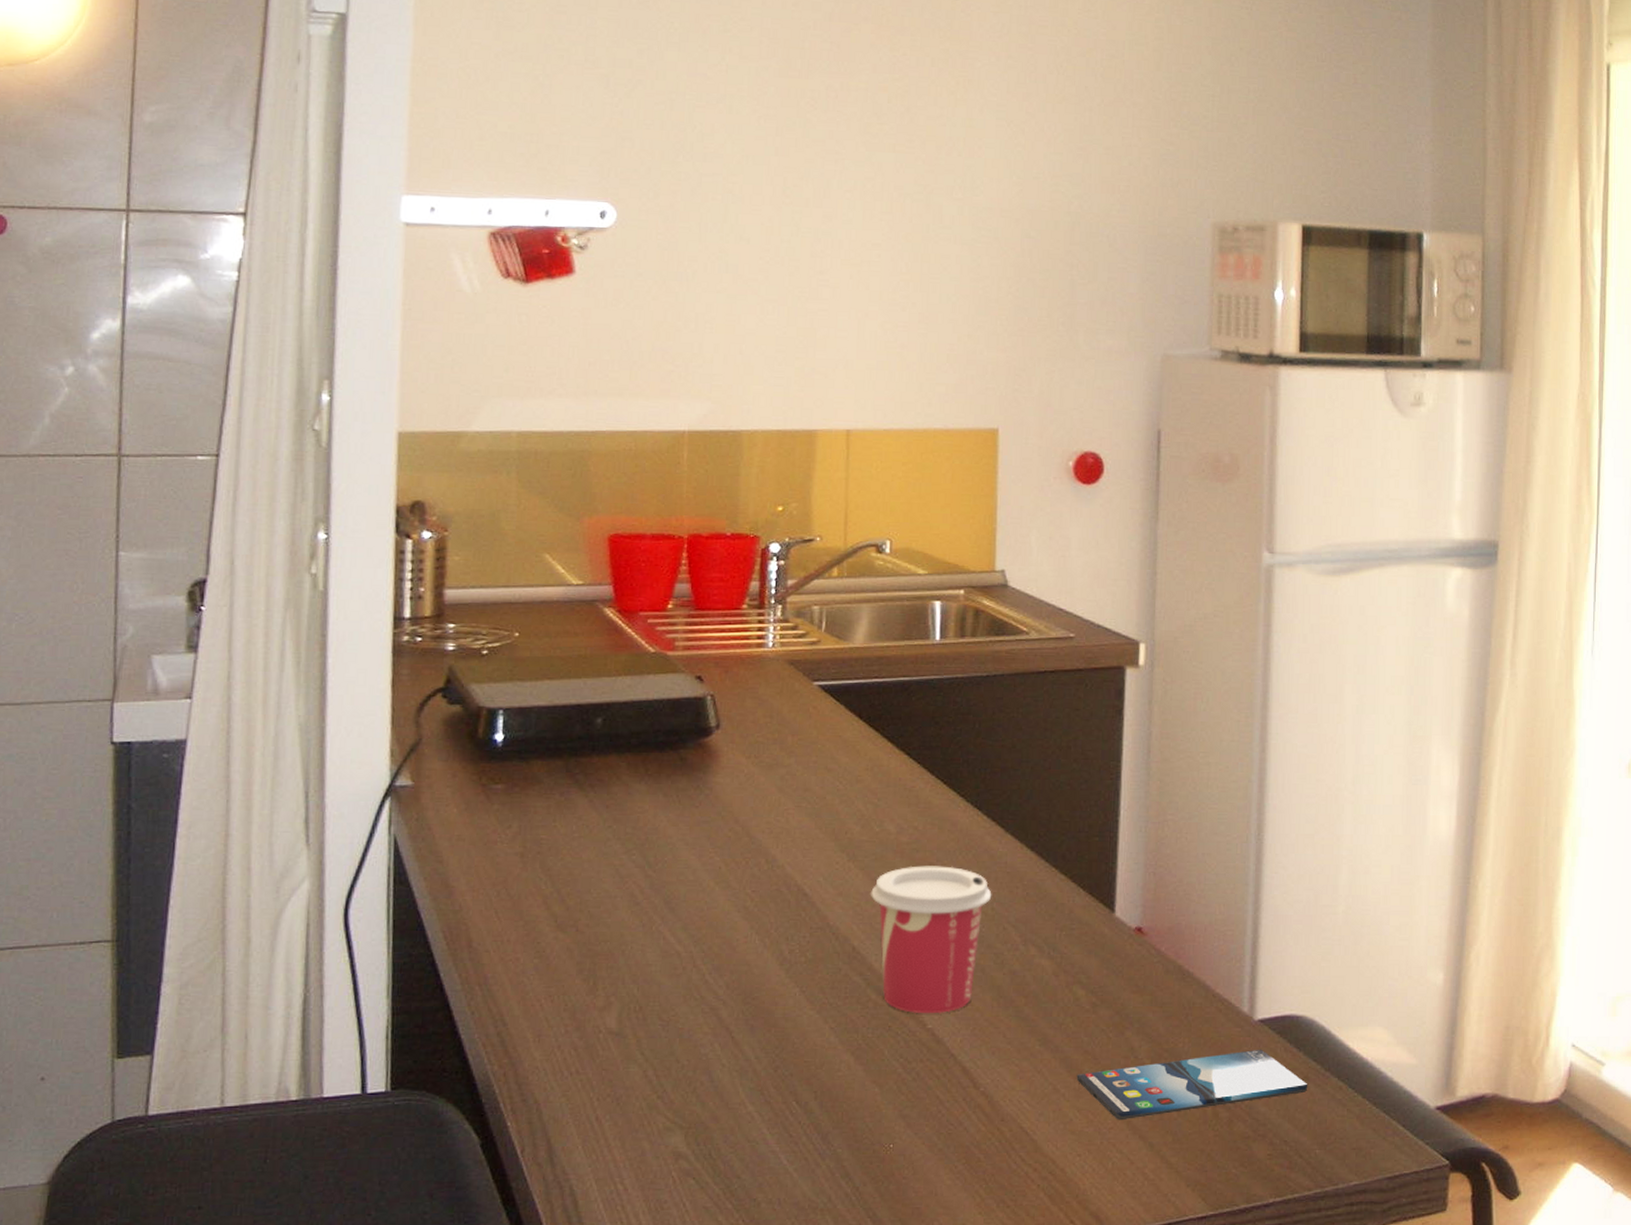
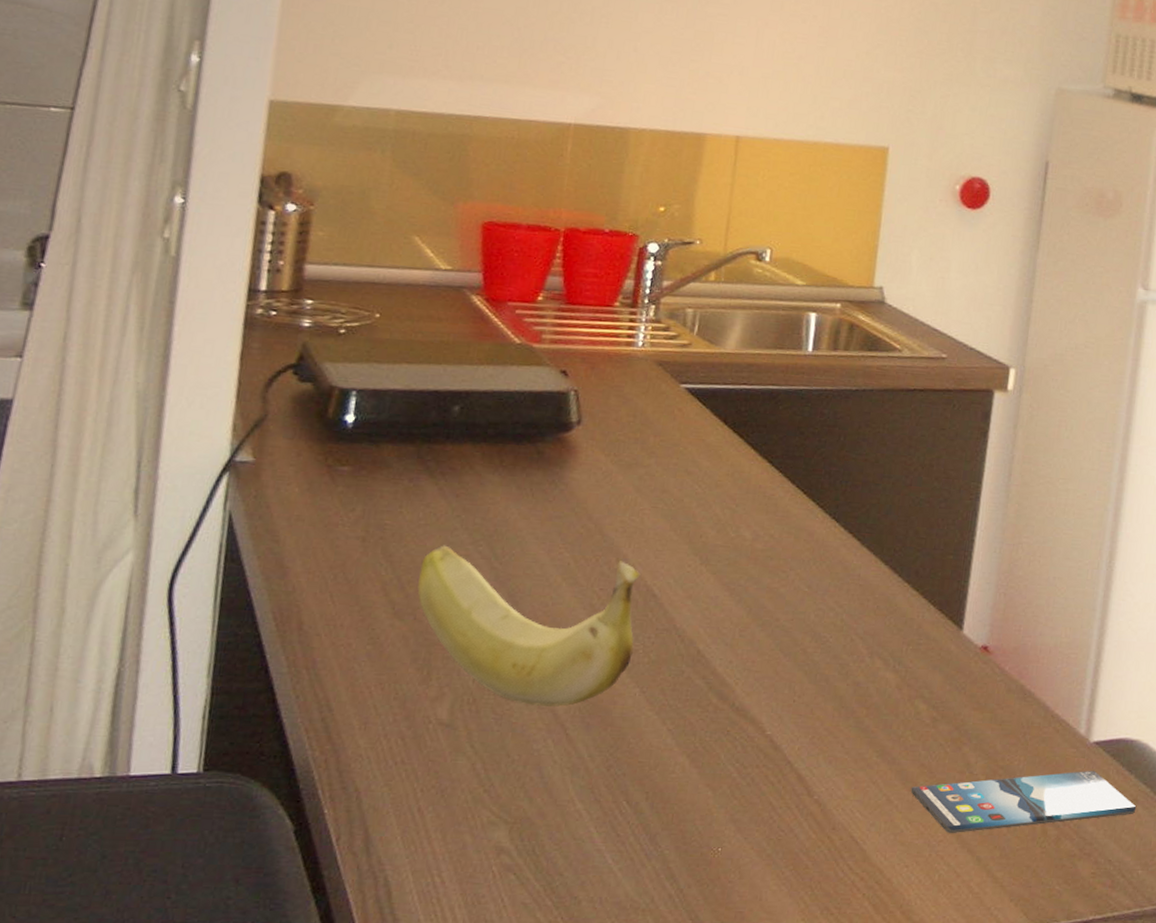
banana: none [577,856,790,1010] -> present [417,545,641,707]
cup: present [871,866,992,1013] -> none [720,573,843,720]

